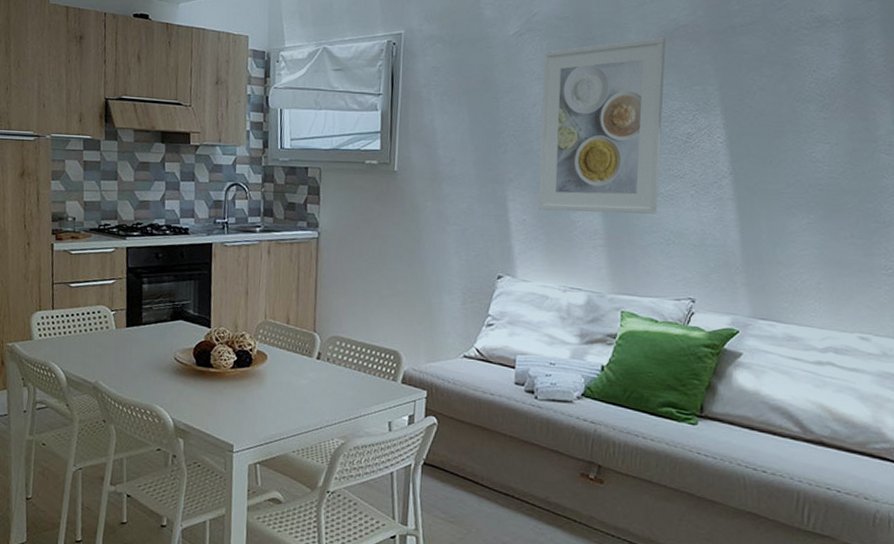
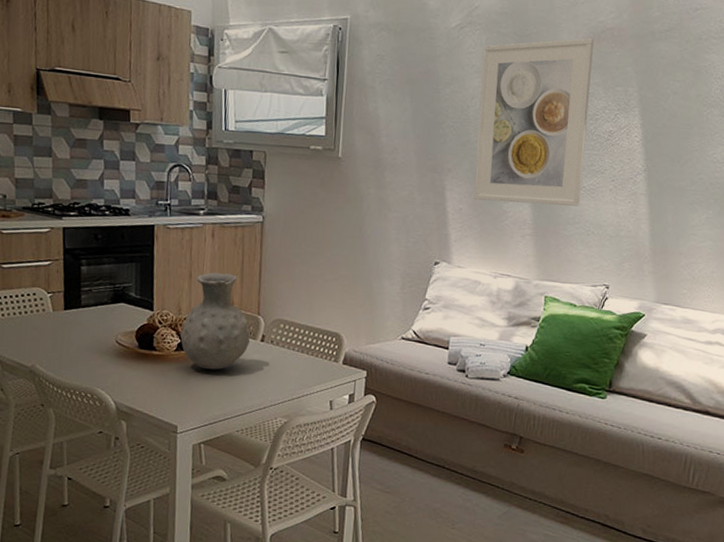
vase: none [236,289,306,388] -> present [179,272,250,370]

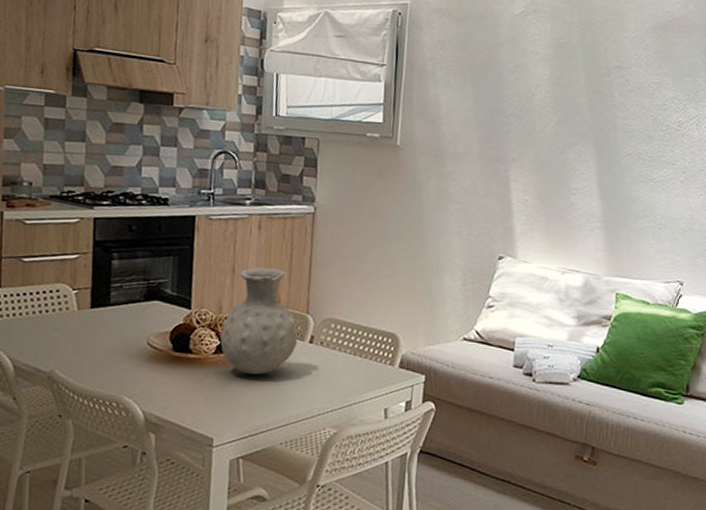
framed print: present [474,38,594,207] -> none [539,28,661,199]

